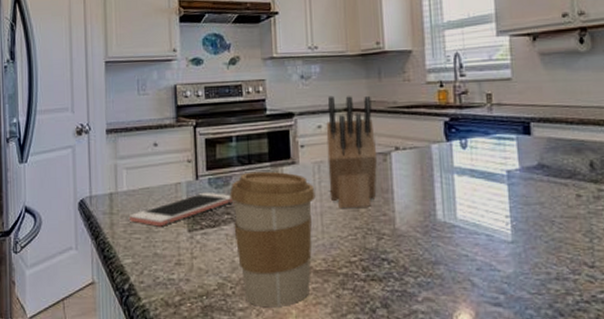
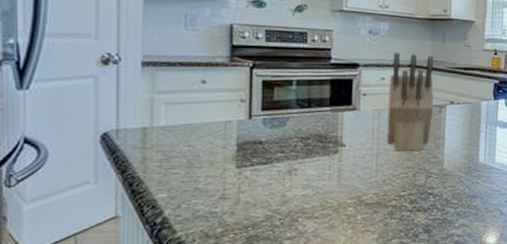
cell phone: present [129,192,233,227] -> none [167,131,288,162]
coffee cup: present [229,171,316,308] -> none [285,114,373,236]

